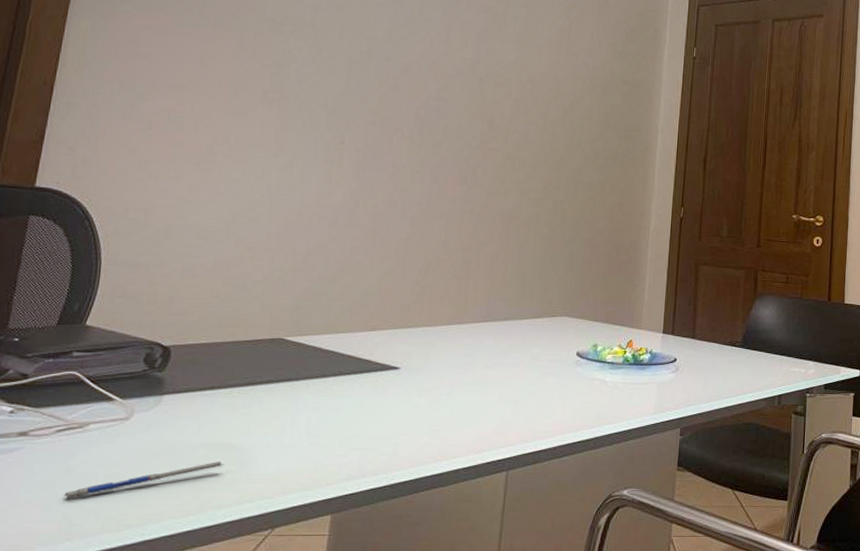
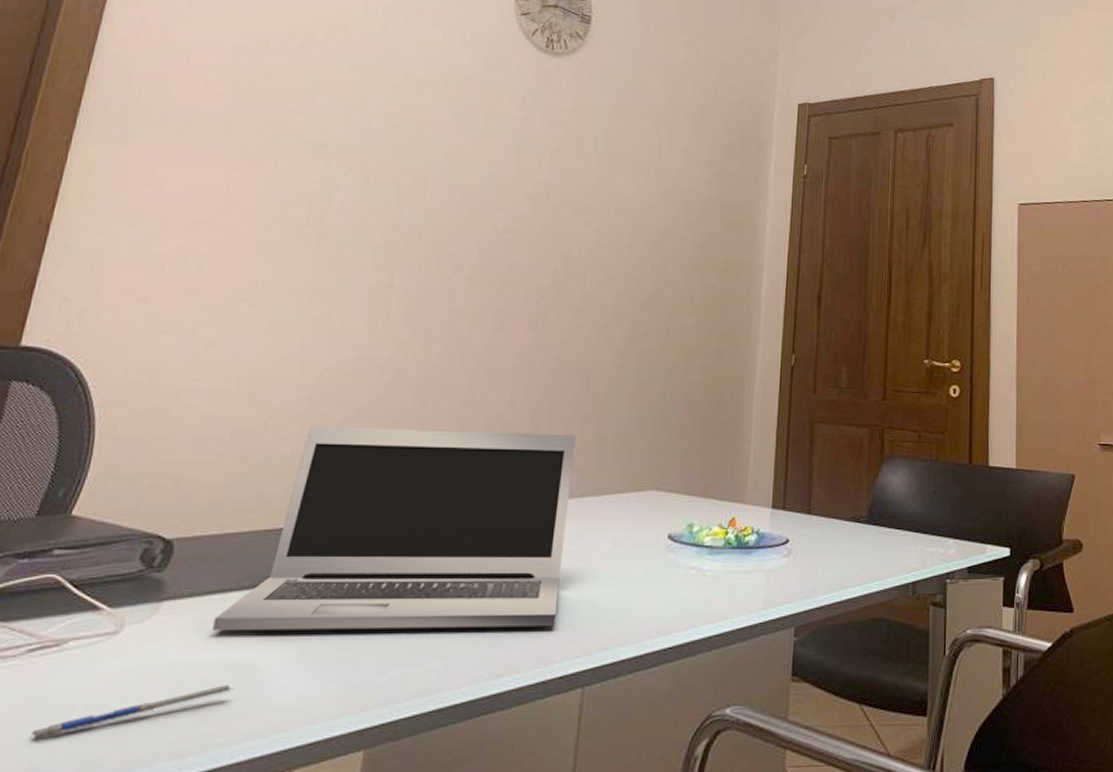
laptop: none [205,257,500,423] -> present [213,425,576,631]

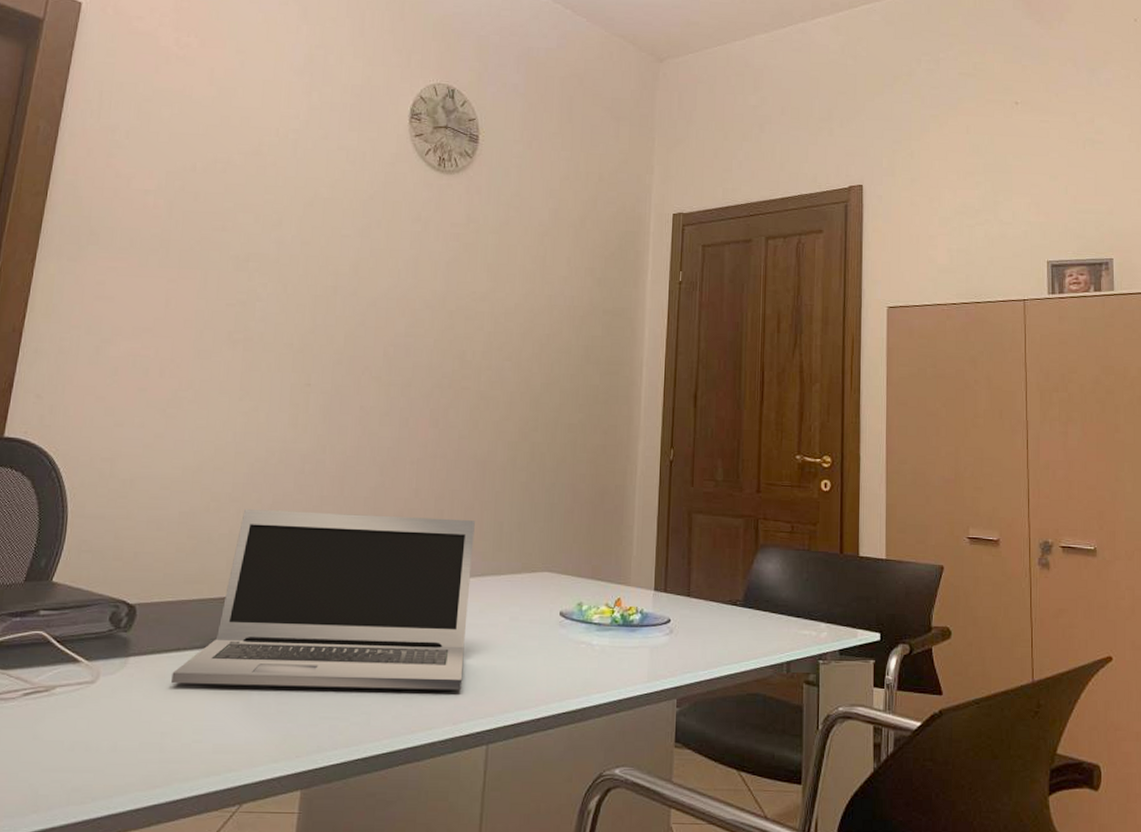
pen: present [31,685,234,740] -> none [30,729,191,768]

